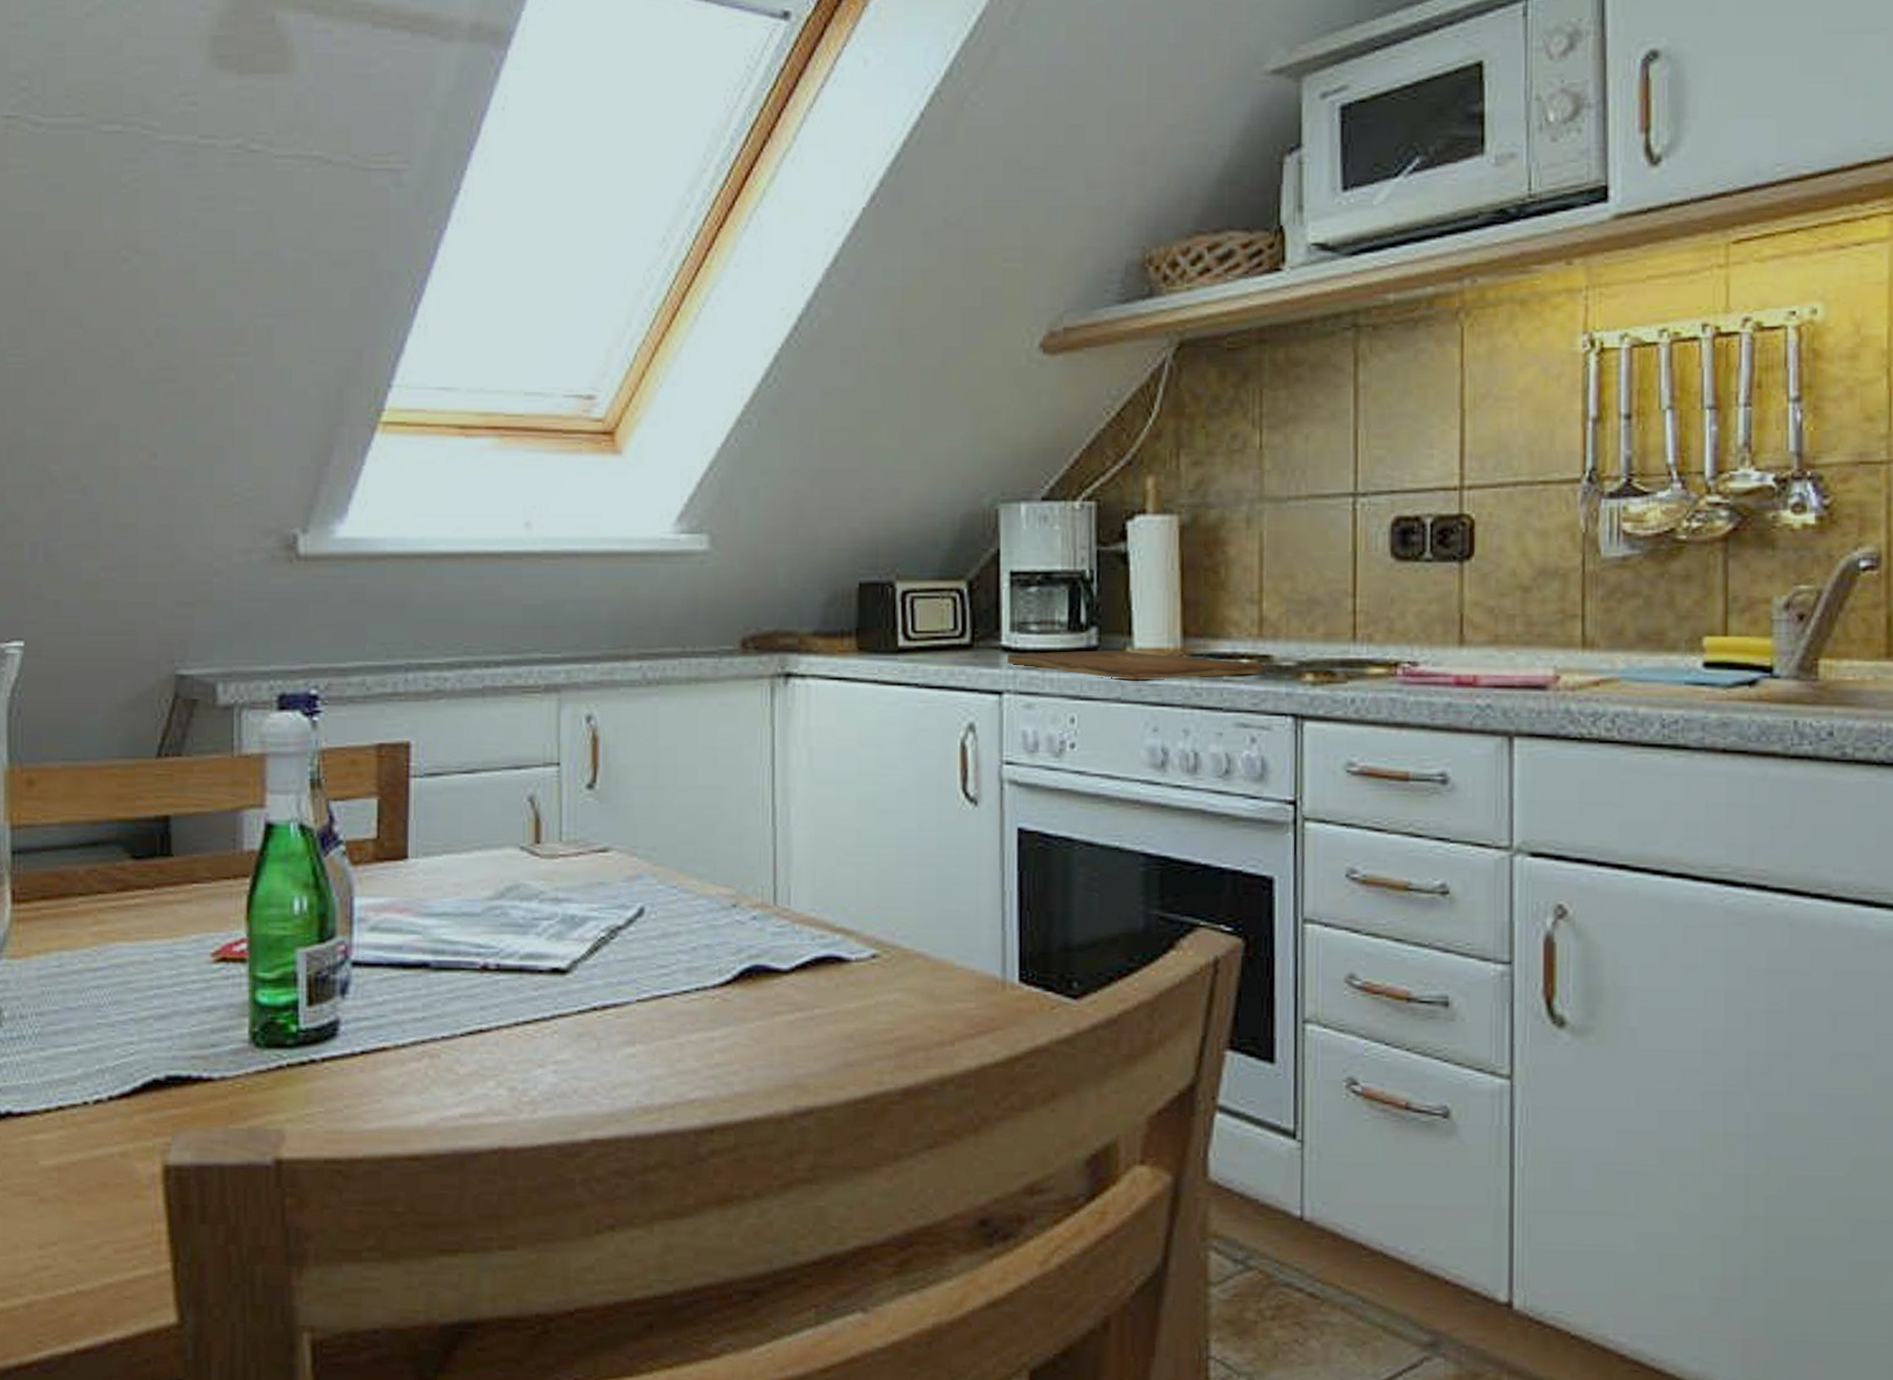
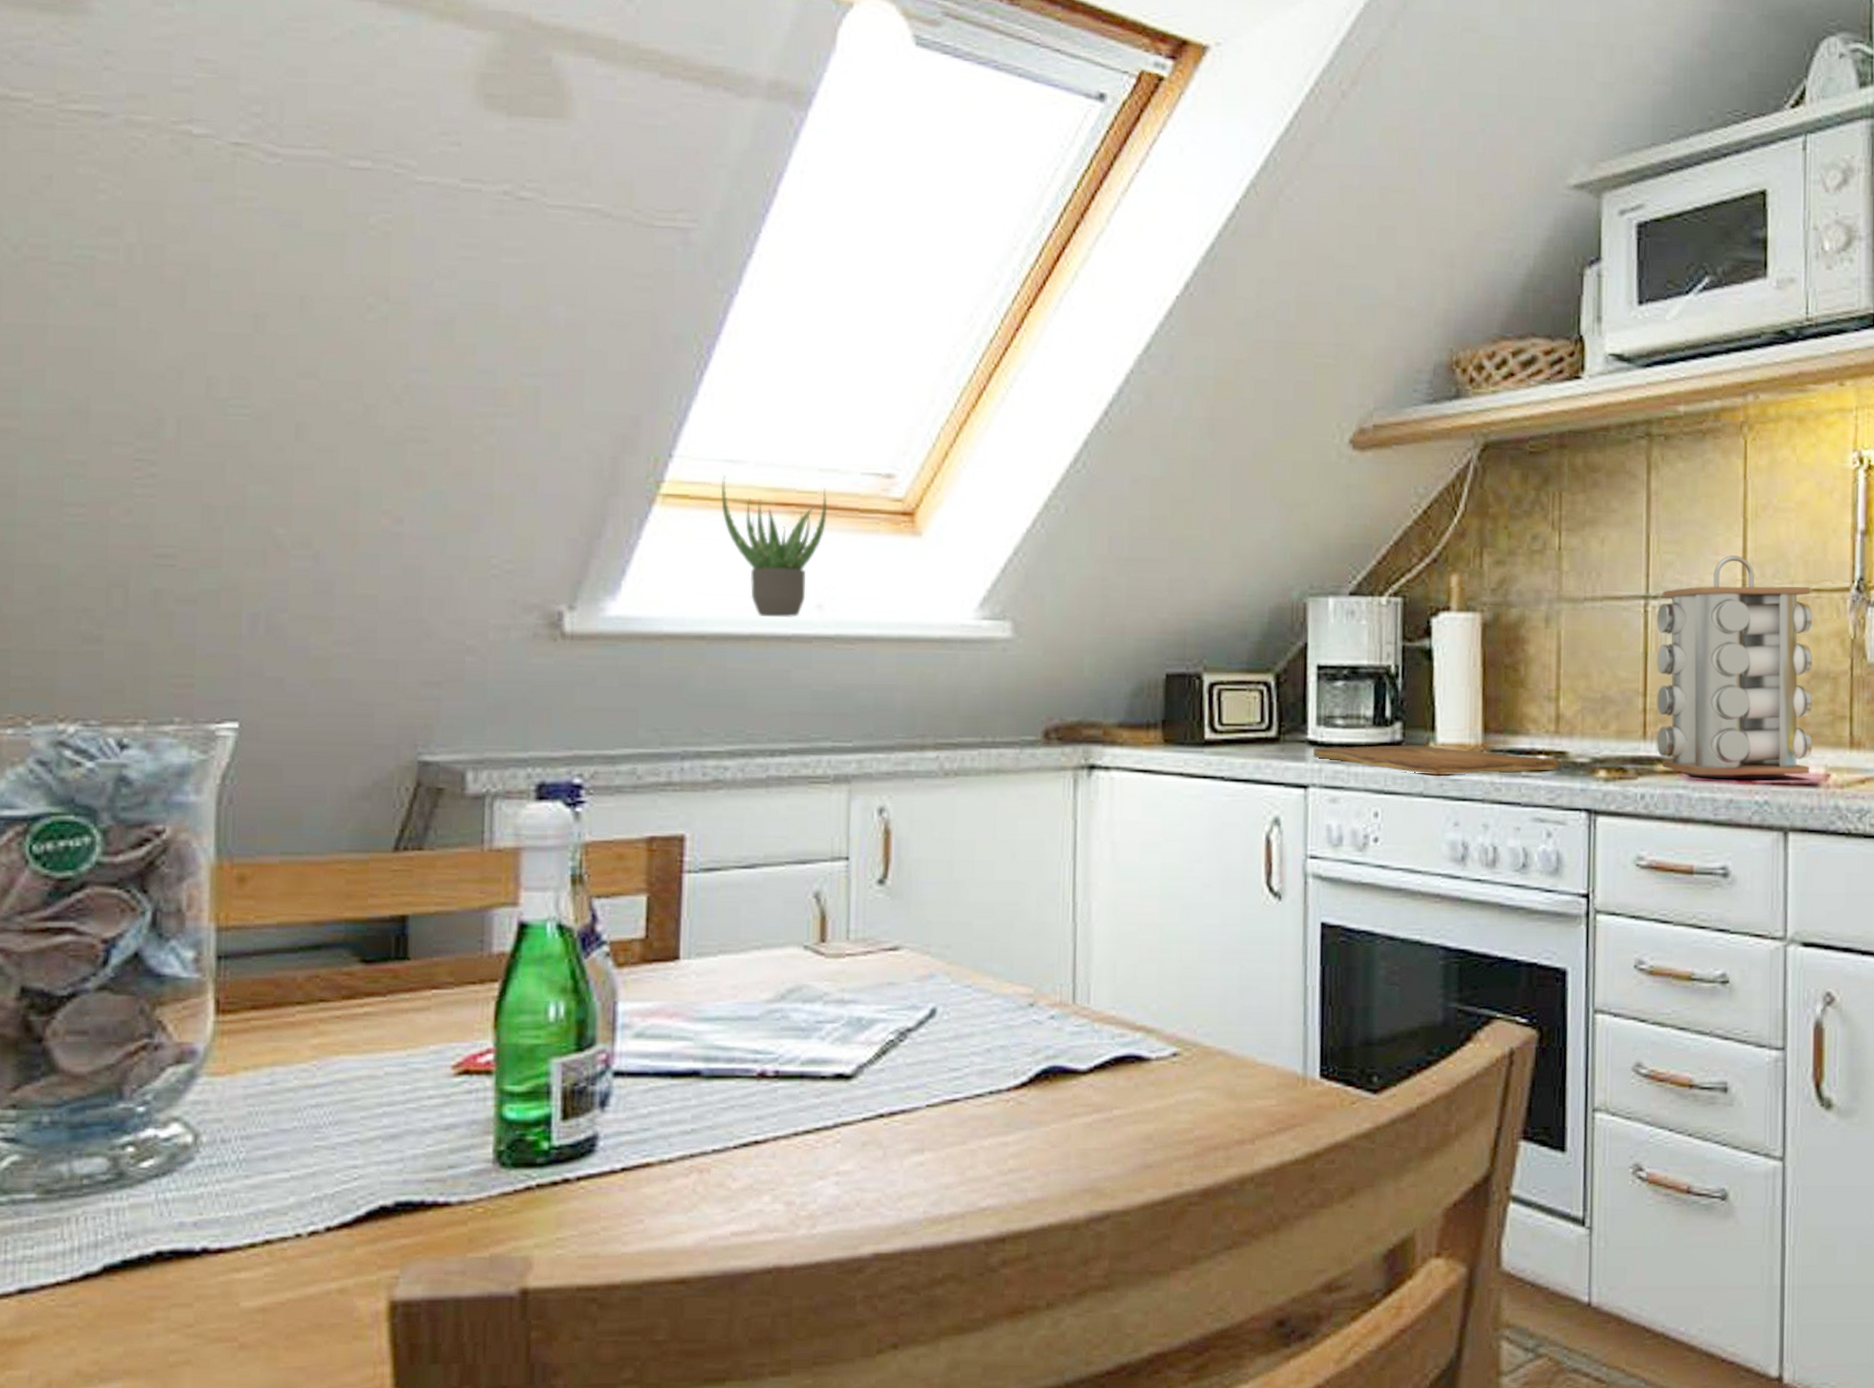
potted plant: none [435,401,533,536] -> present [720,474,828,618]
spice rack: none [1366,449,1540,682] -> present [1656,555,1813,779]

